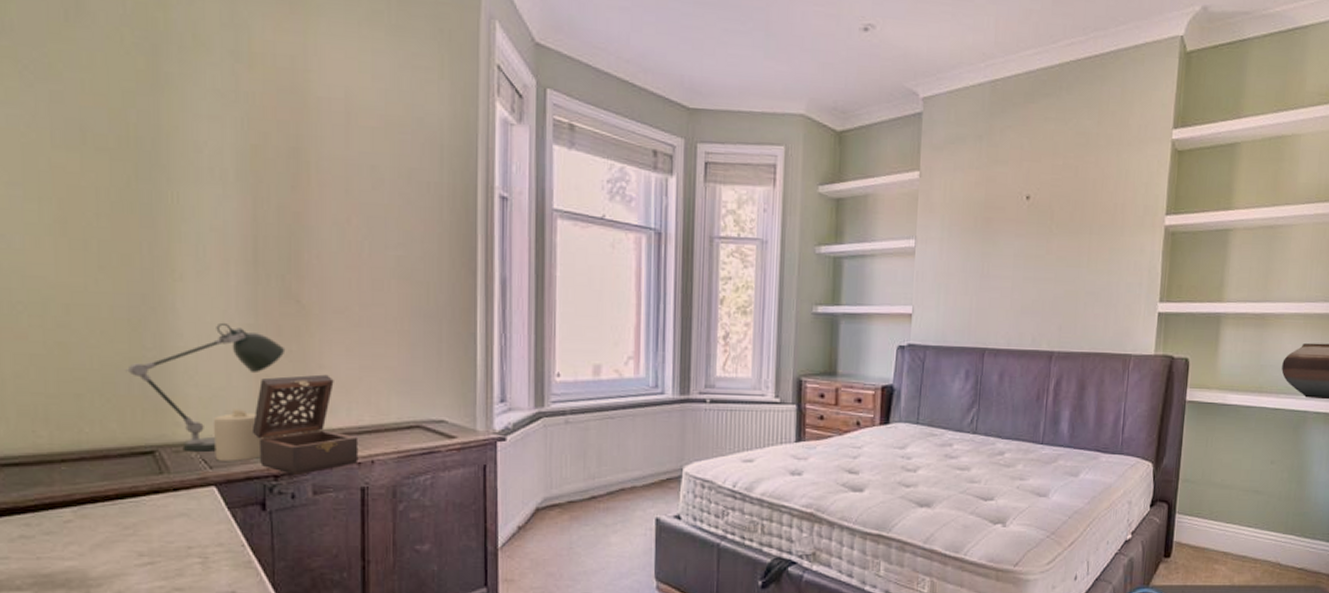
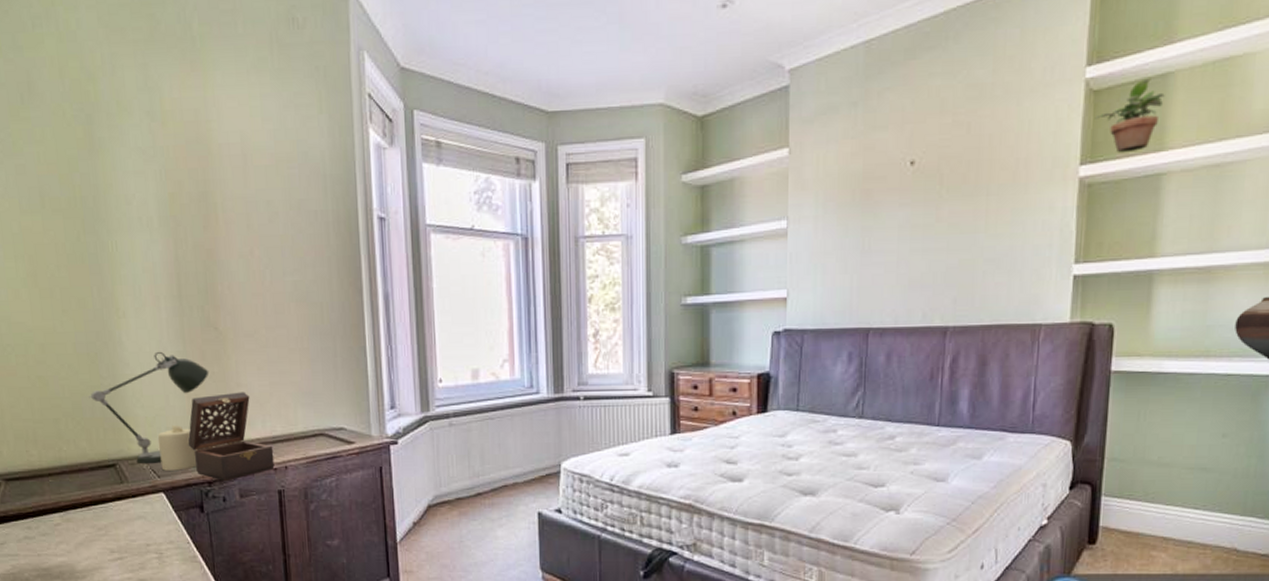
potted plant: none [1178,145,1233,209] -> present [1094,78,1165,153]

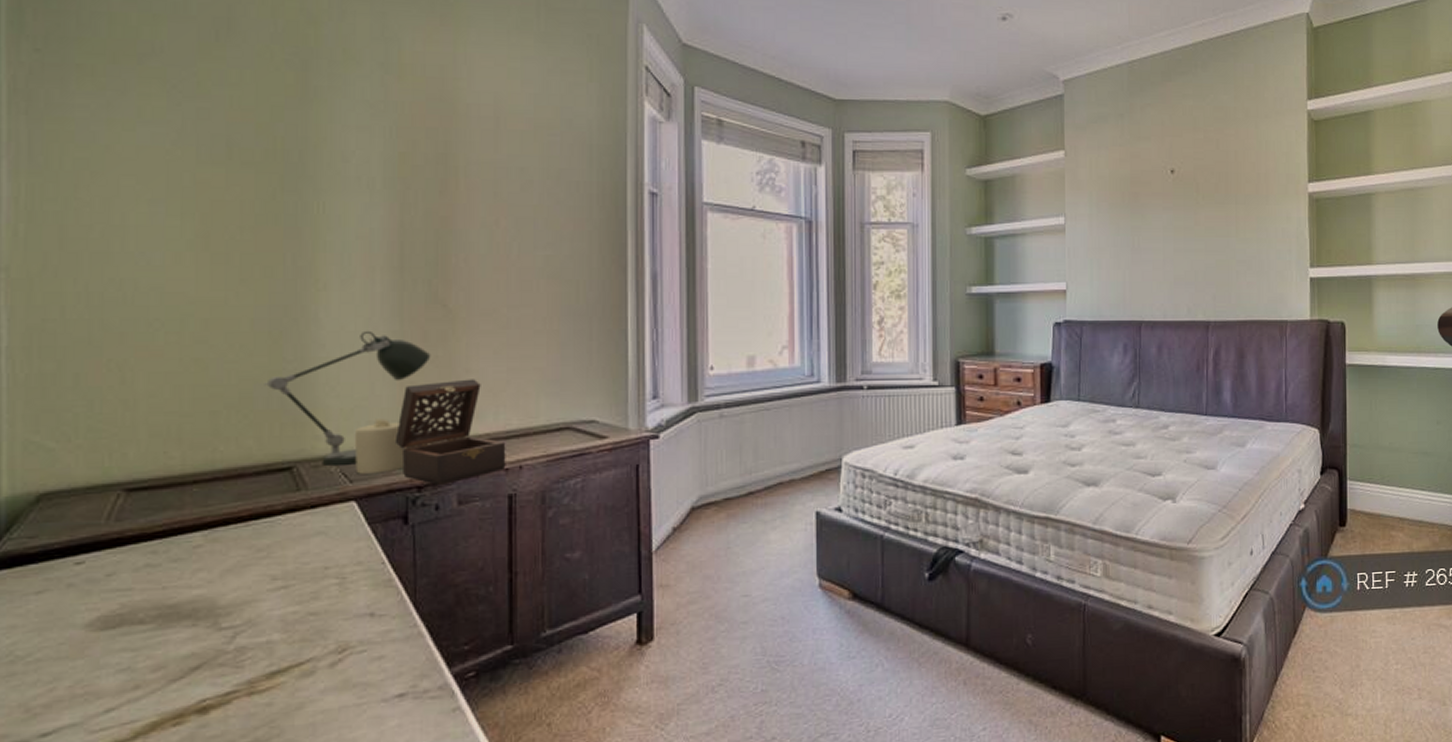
potted plant: present [1094,78,1165,153] -> none [1317,114,1368,175]

